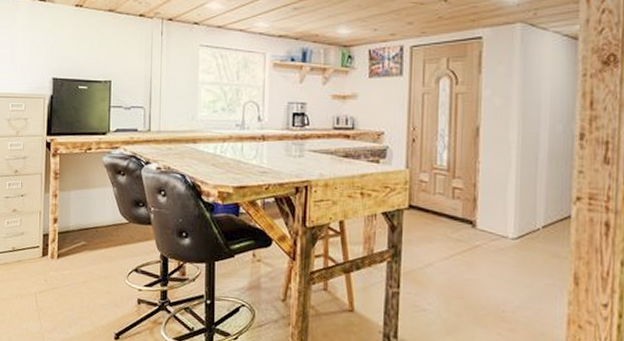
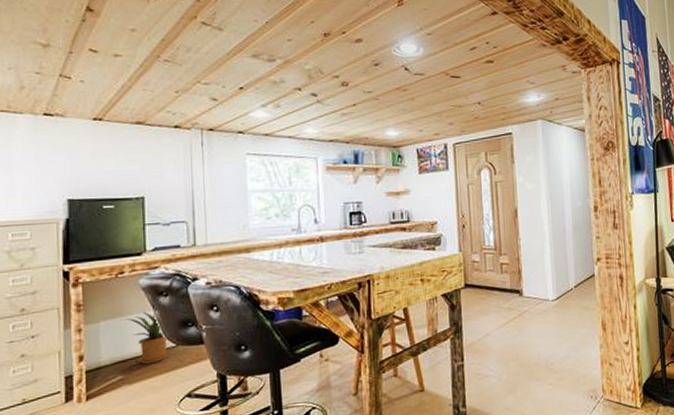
house plant: none [86,187,122,236] -> present [120,312,168,365]

